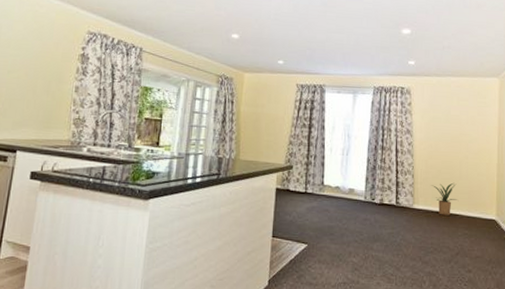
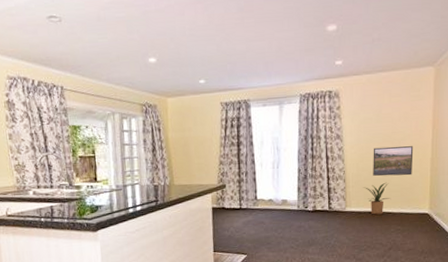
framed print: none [441,146,481,179] -> present [373,146,414,176]

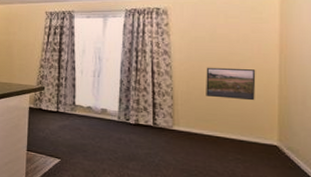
house plant: present [364,182,390,215] -> none [195,104,227,139]

